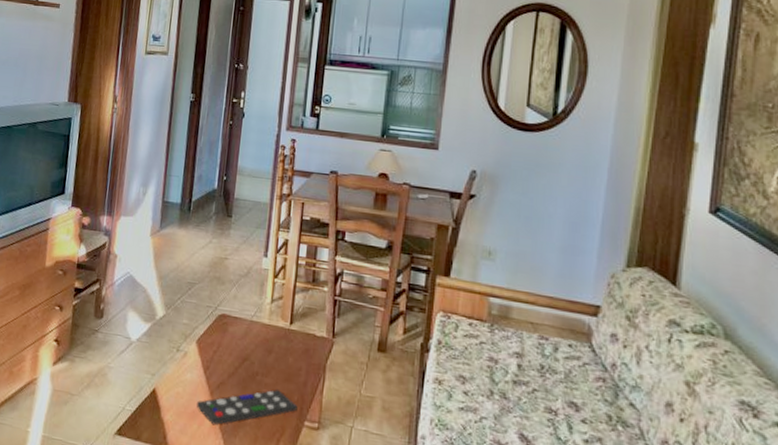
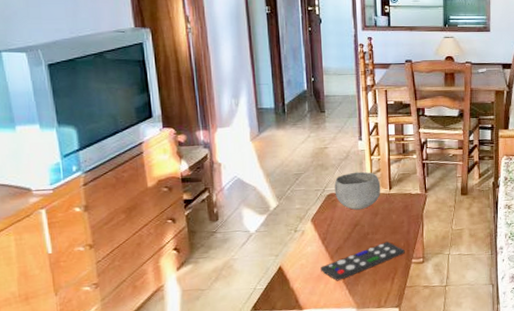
bowl: none [227,293,281,342] -> present [334,171,381,211]

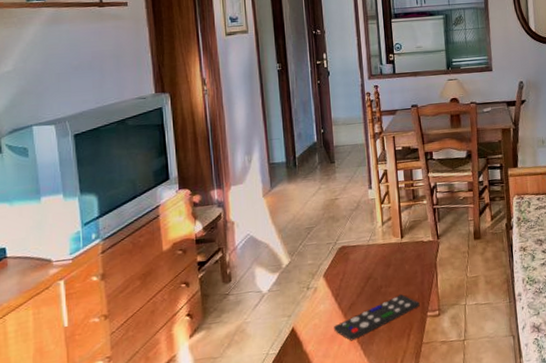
bowl: present [334,171,381,211] -> none [345,221,393,263]

